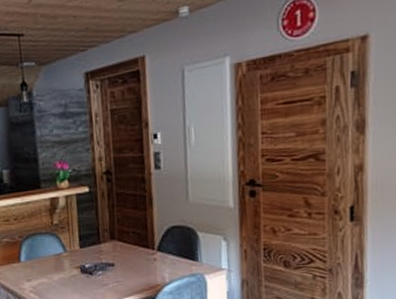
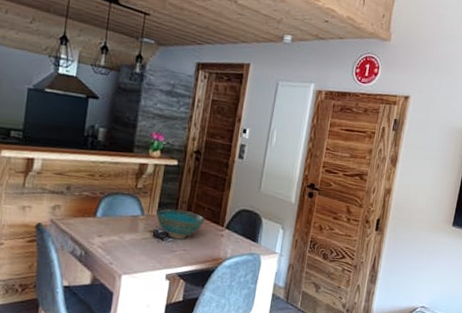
bowl: none [79,239,132,271] -> present [156,208,205,239]

